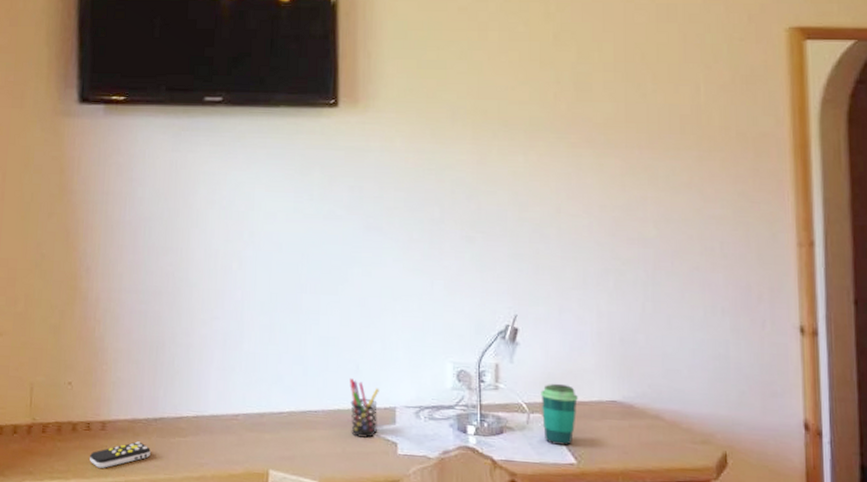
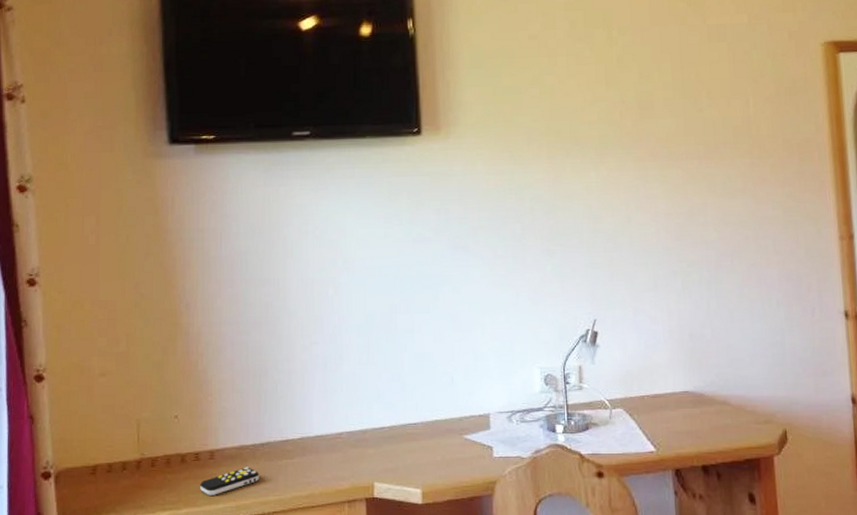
pen holder: present [349,378,379,439] -> none [445,390,473,446]
cup: present [541,383,578,446] -> none [621,379,654,436]

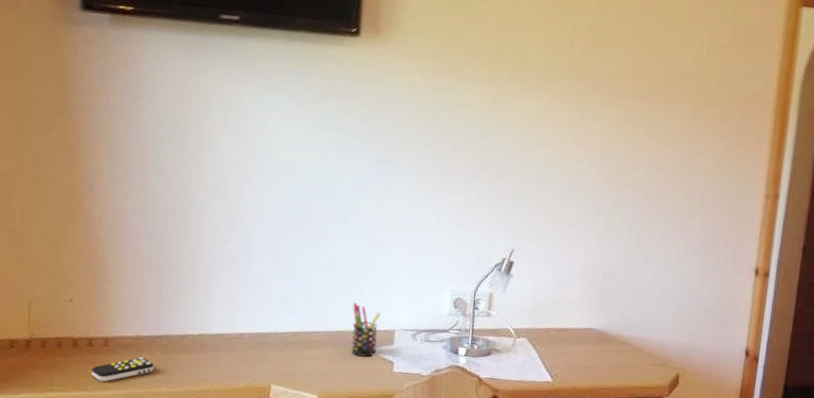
pen holder: none [445,390,473,446] -> present [351,302,381,358]

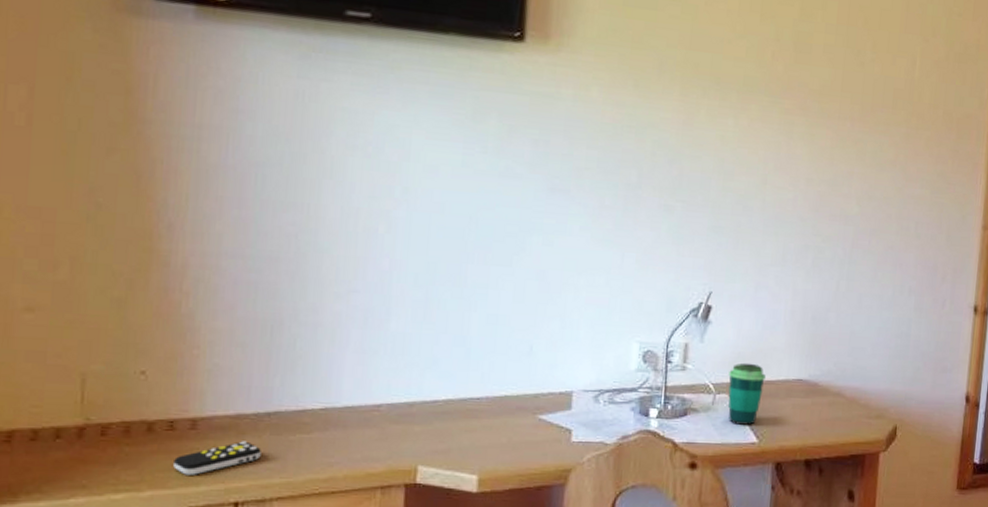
pen holder: present [351,302,381,358] -> none [519,361,555,427]
cup: none [526,311,560,366] -> present [728,362,766,425]

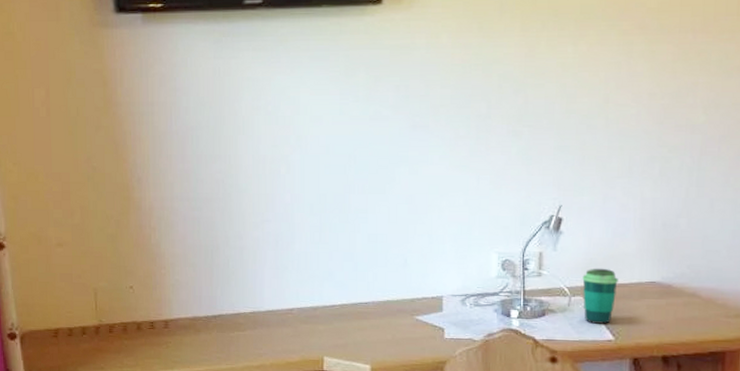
remote control: present [173,441,261,475] -> none [156,337,212,362]

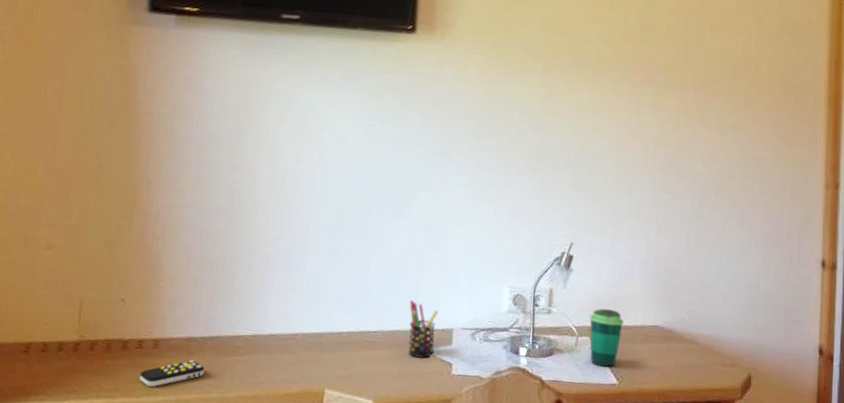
remote control: none [156,337,212,362] -> present [139,360,205,387]
pen holder: none [398,271,427,326] -> present [408,300,438,359]

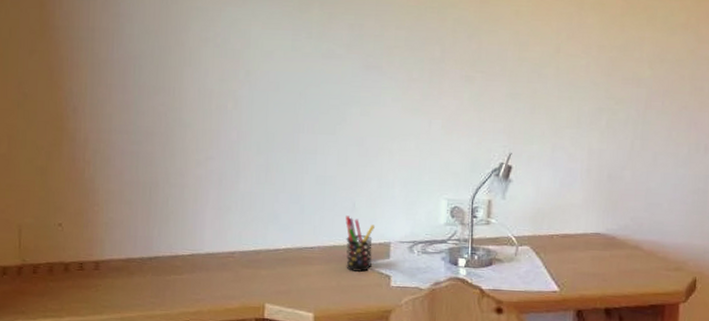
remote control: present [139,360,205,387] -> none [84,280,146,306]
cup: present [589,308,623,367] -> none [529,217,564,275]

